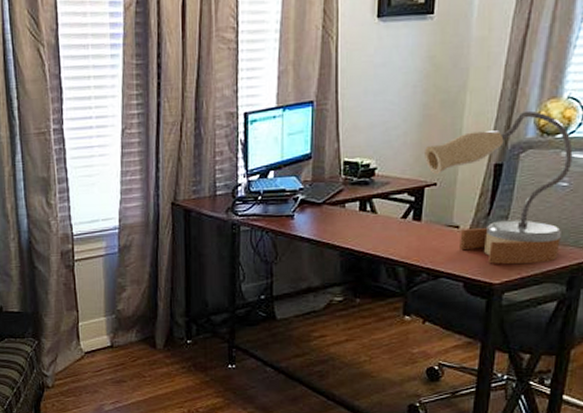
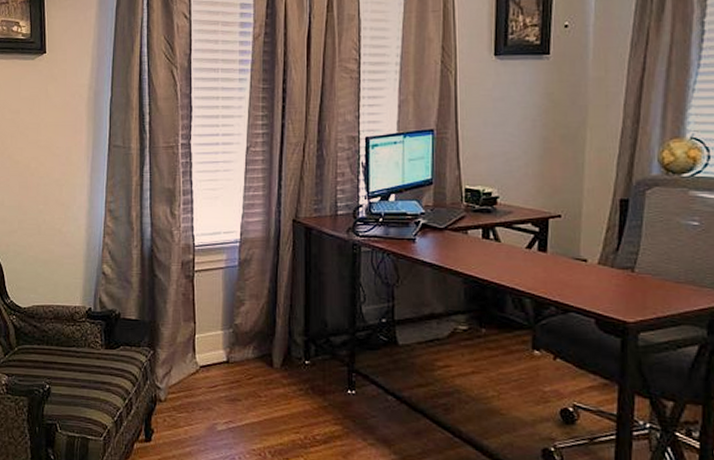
table lamp: present [425,110,573,264] -> none [547,149,702,303]

